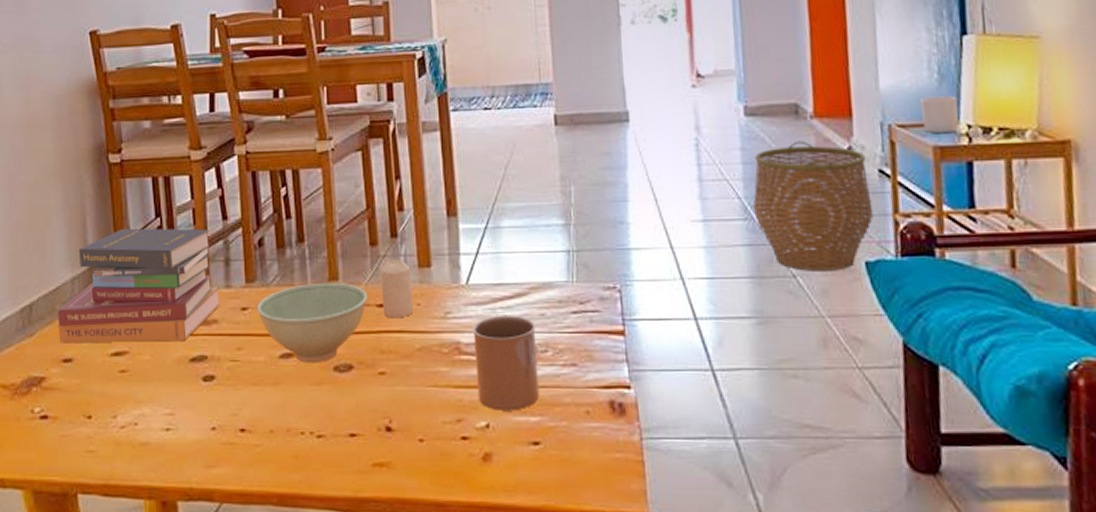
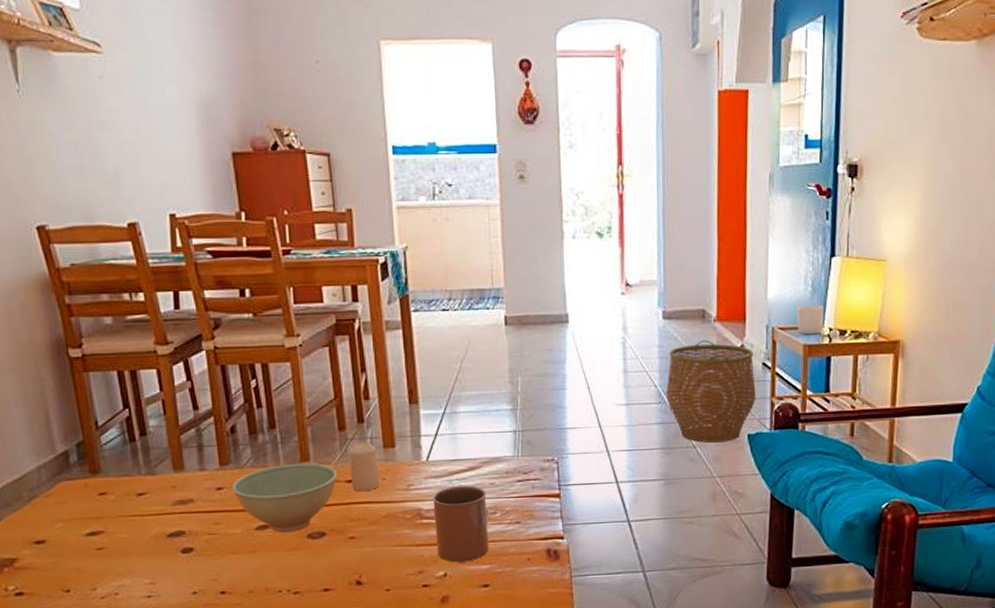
books: present [58,228,221,343] -> none [25,418,196,527]

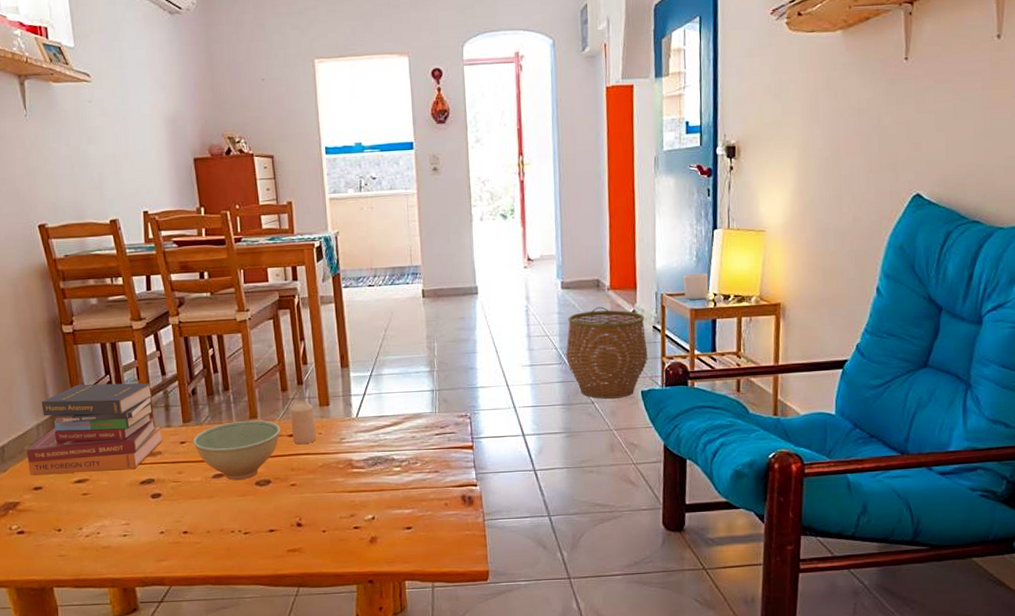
books: none [25,418,196,527] -> present [26,383,163,476]
mug: present [431,485,489,562] -> none [361,438,411,507]

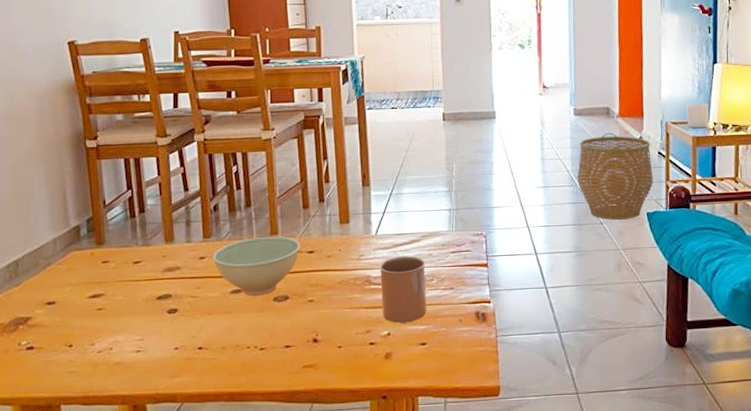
books: present [26,383,163,476] -> none [41,198,182,290]
candle: present [290,400,317,445] -> none [311,217,336,261]
mug: none [361,438,411,507] -> present [379,255,427,323]

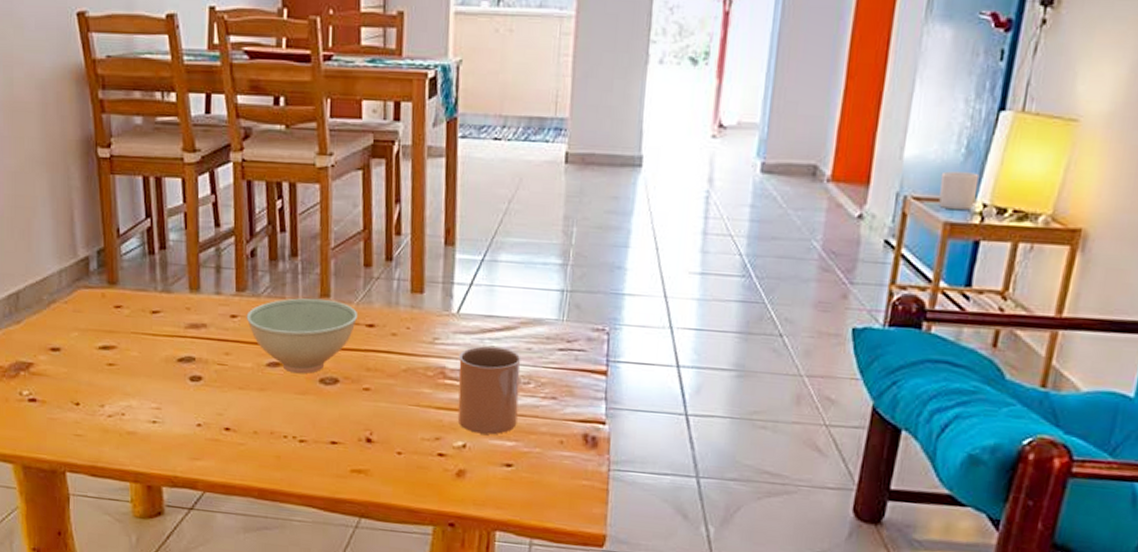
basket: present [576,132,653,220] -> none [752,203,875,334]

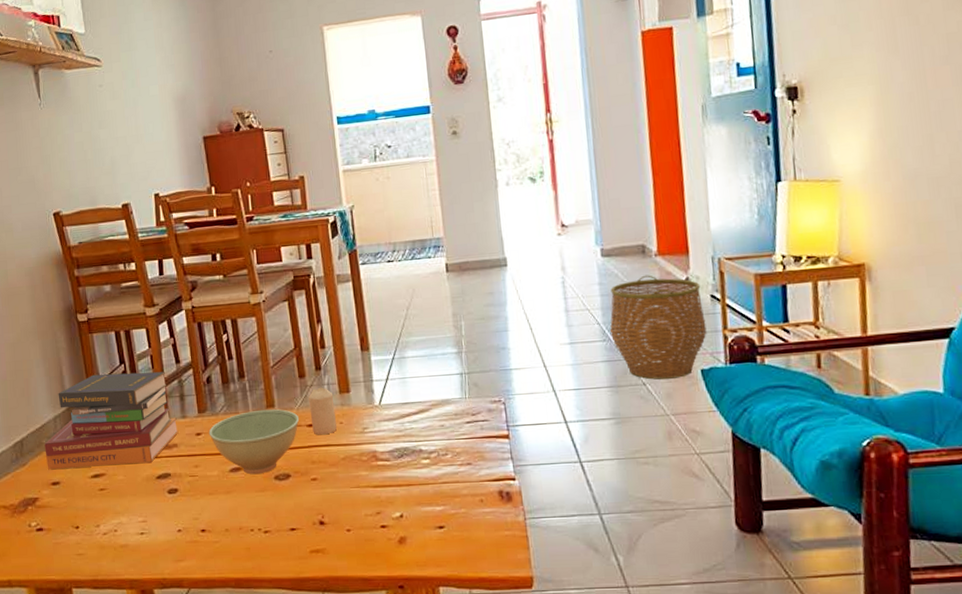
books: none [45,225,210,341] -> present [44,371,179,470]
candle: none [372,281,403,340] -> present [308,387,338,435]
mug: present [457,345,521,435] -> none [385,427,442,504]
basket: none [752,203,875,334] -> present [609,275,707,380]
mug: present [939,171,980,211] -> none [743,232,775,264]

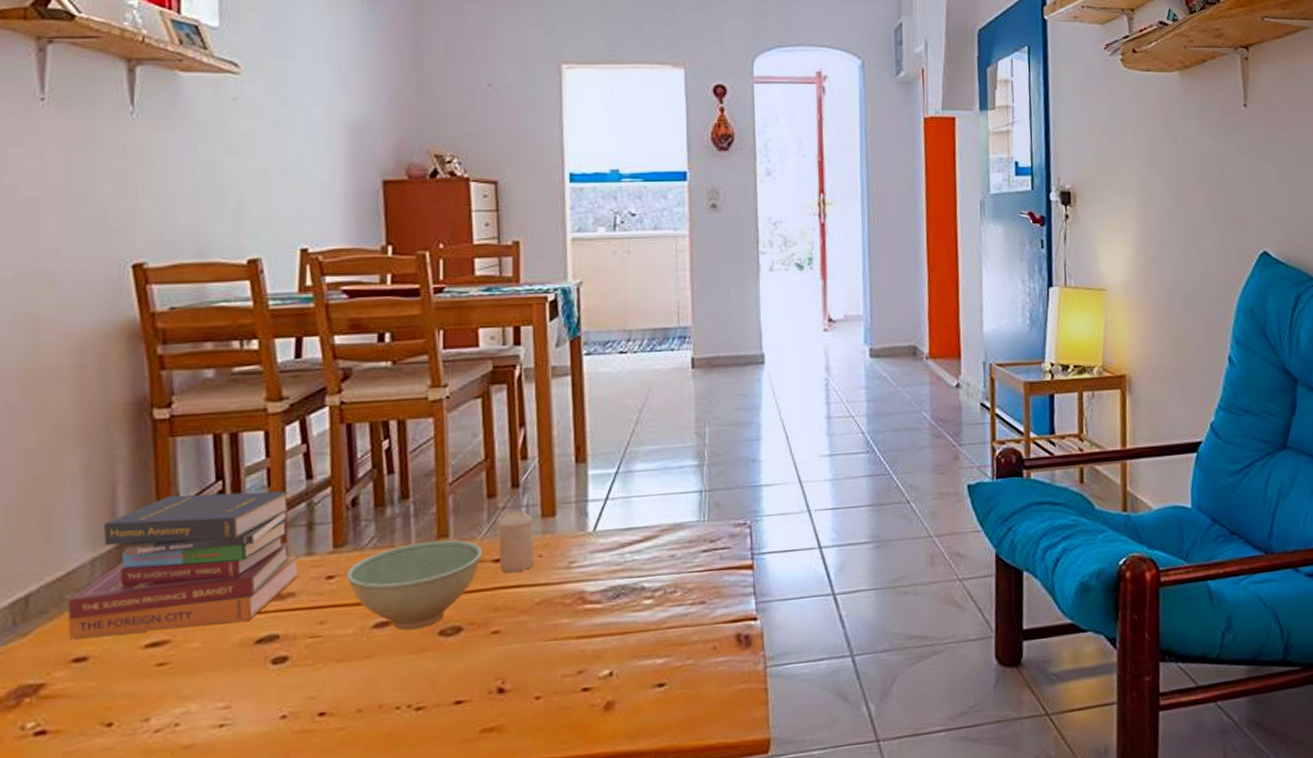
basket: present [609,275,707,380] -> none [874,379,975,497]

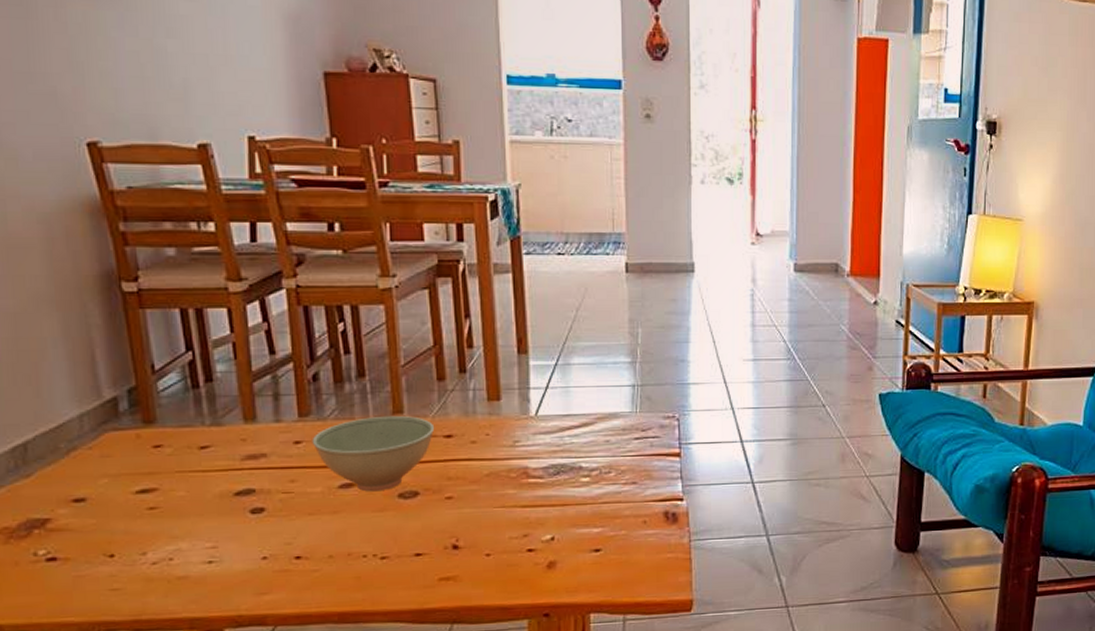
books: present [67,491,300,640] -> none [62,362,270,483]
candle: present [498,509,535,573] -> none [448,392,483,448]

